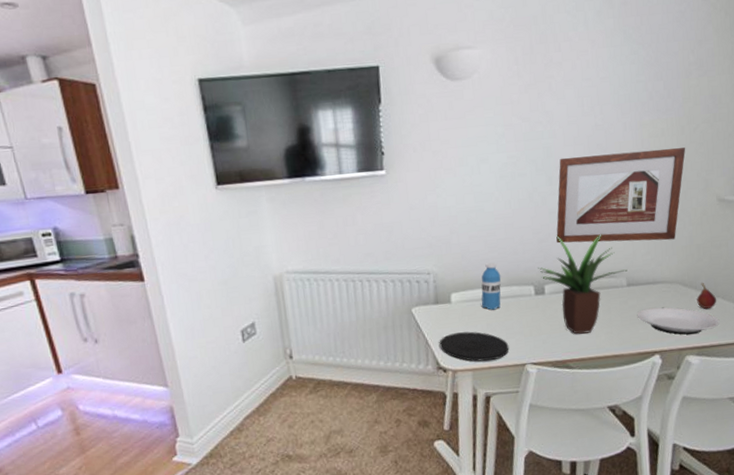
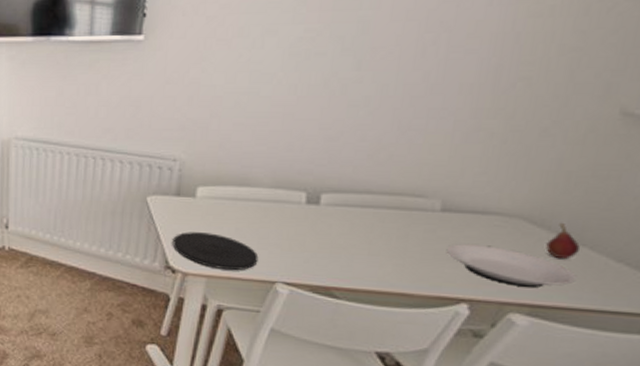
water bottle: present [481,262,501,310] -> none [232,157,266,213]
potted plant: present [538,233,628,334] -> none [317,135,447,261]
picture frame: present [556,147,686,244] -> none [351,34,586,160]

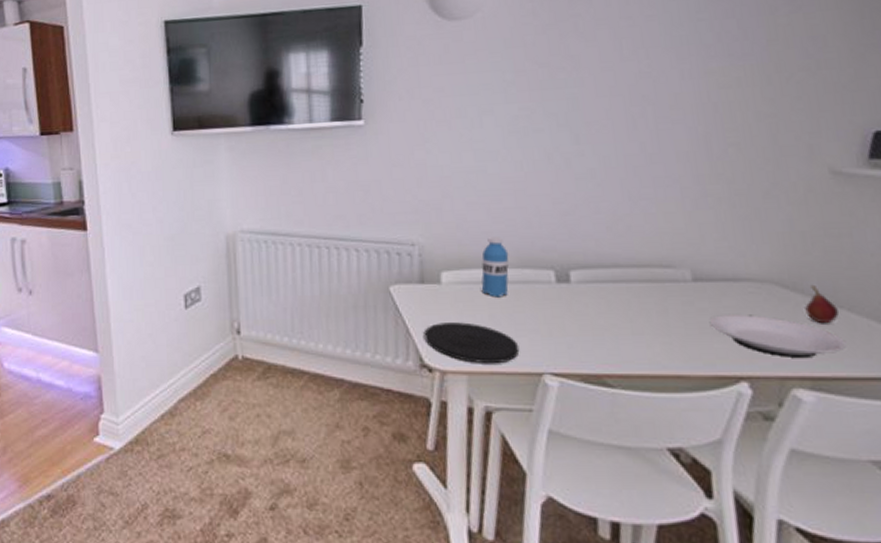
water bottle: none [232,157,266,213] -> present [481,237,509,298]

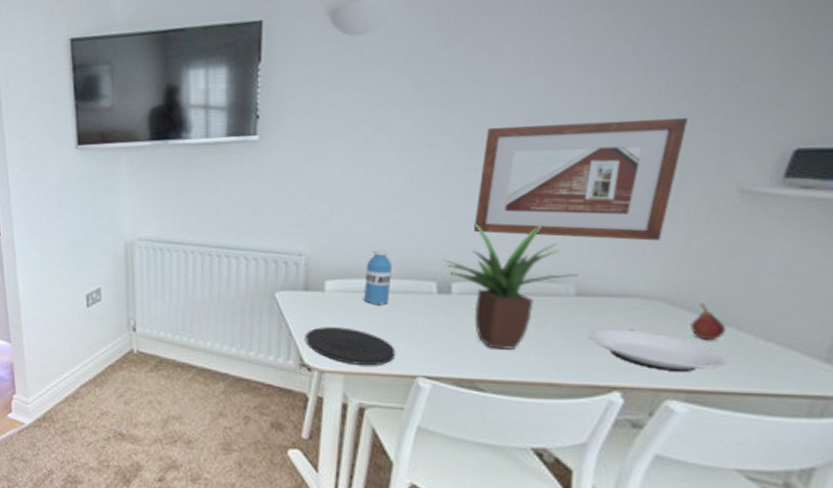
potted plant: none [560,208,693,341] -> present [444,223,578,350]
picture frame: none [585,102,776,223] -> present [474,118,689,241]

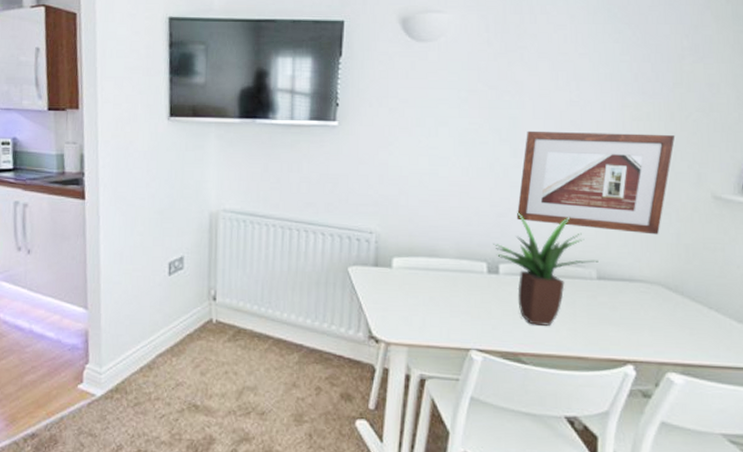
plate: present [305,327,396,365] -> none [374,301,453,338]
water bottle: present [363,249,393,306] -> none [425,231,451,283]
plate: present [588,329,729,371] -> none [607,309,712,348]
fruit: present [690,302,727,341] -> none [683,288,709,321]

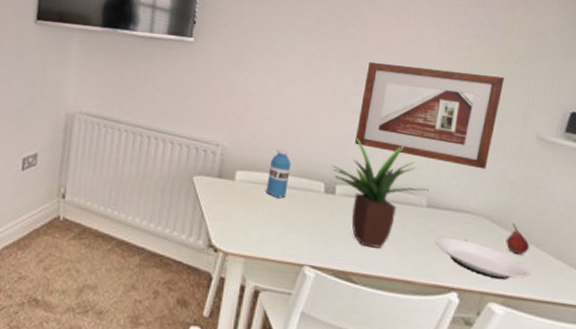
water bottle: none [425,231,451,283] -> present [266,148,291,199]
plate: none [607,309,712,348] -> present [435,236,532,279]
fruit: none [683,288,709,321] -> present [506,222,530,256]

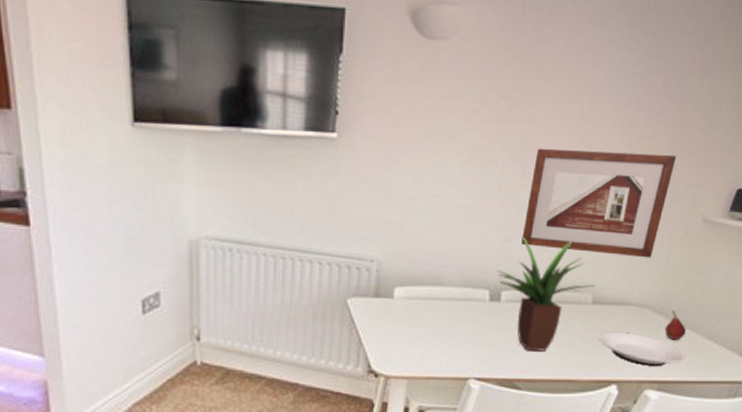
water bottle: present [266,148,291,199] -> none [427,257,454,312]

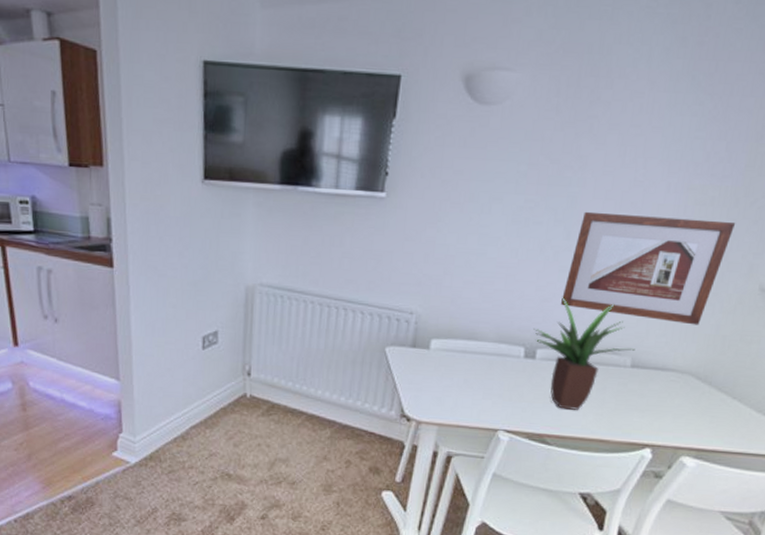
plate: present [598,332,686,366] -> none [635,396,730,434]
fruit: present [665,309,687,341] -> none [708,378,733,410]

